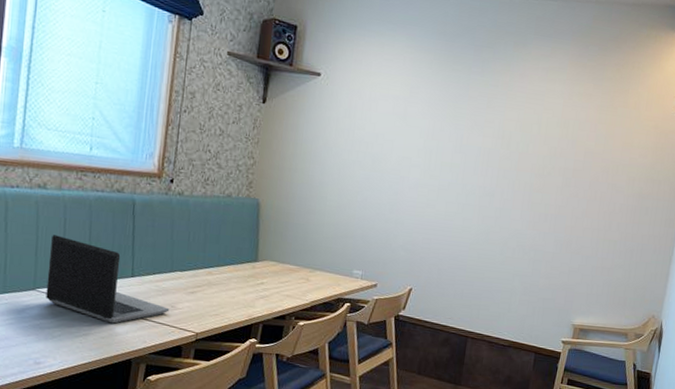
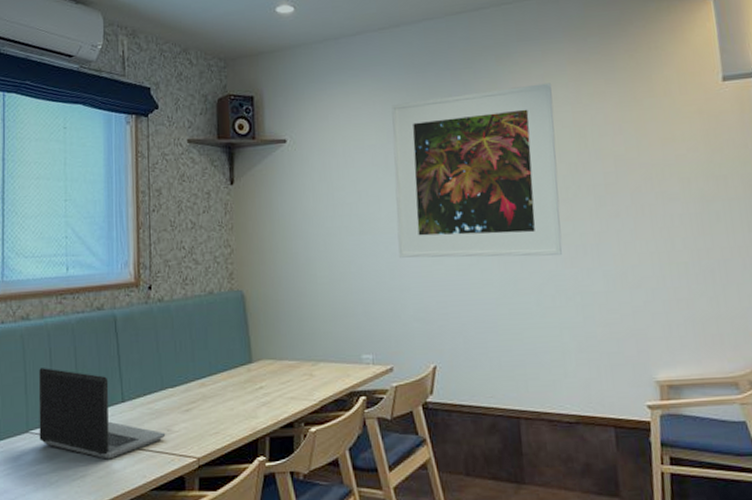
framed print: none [399,64,553,219] -> present [391,83,563,258]

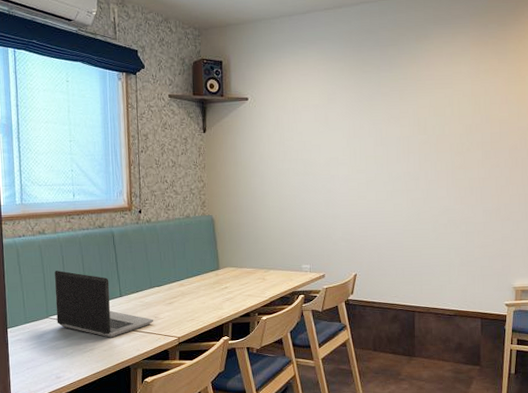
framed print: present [391,83,563,258] -> none [332,60,458,195]

